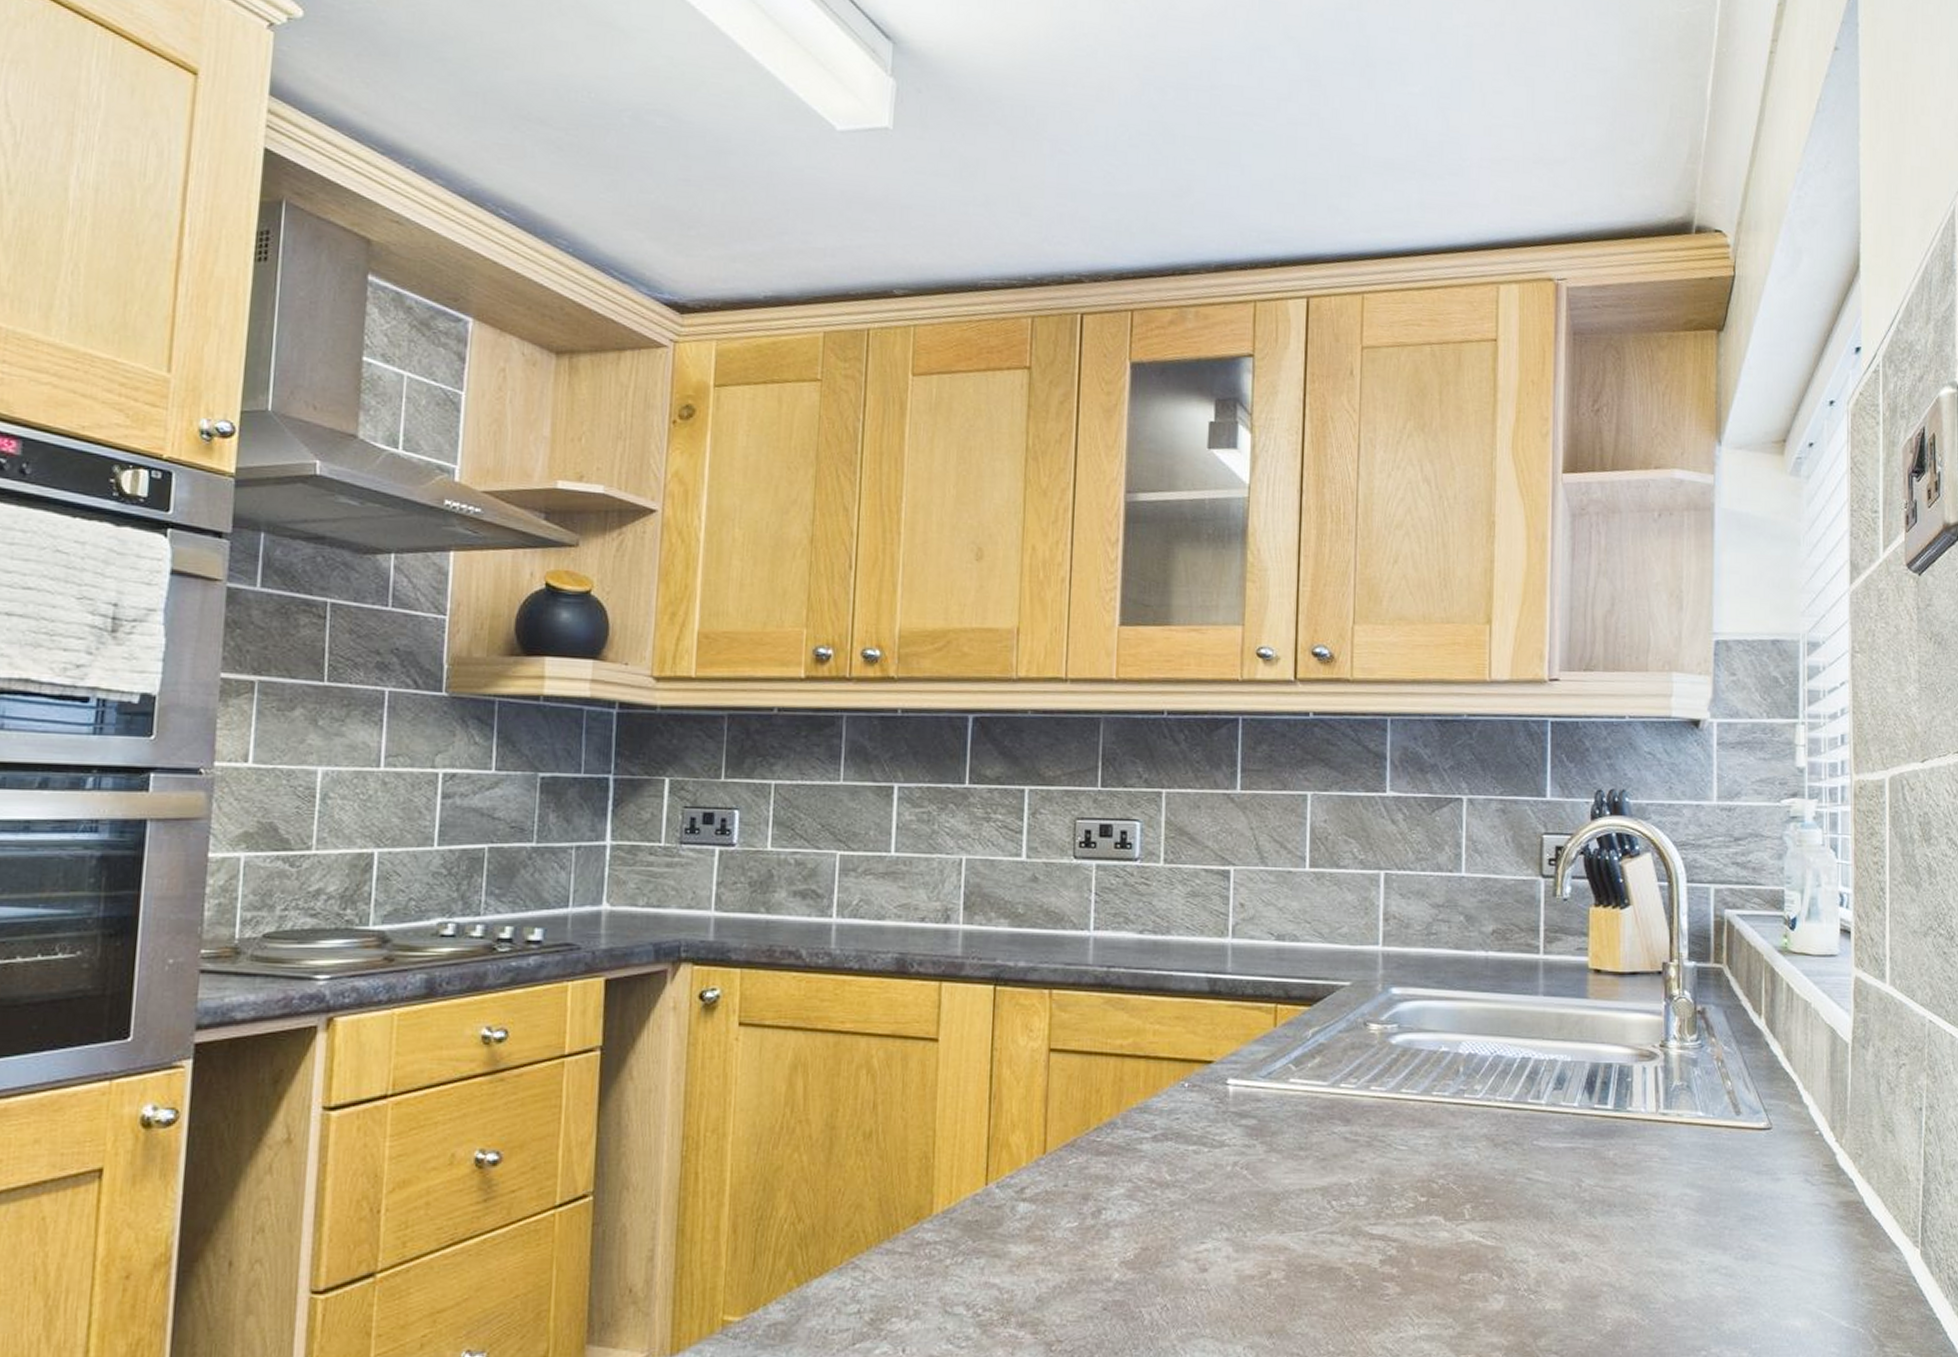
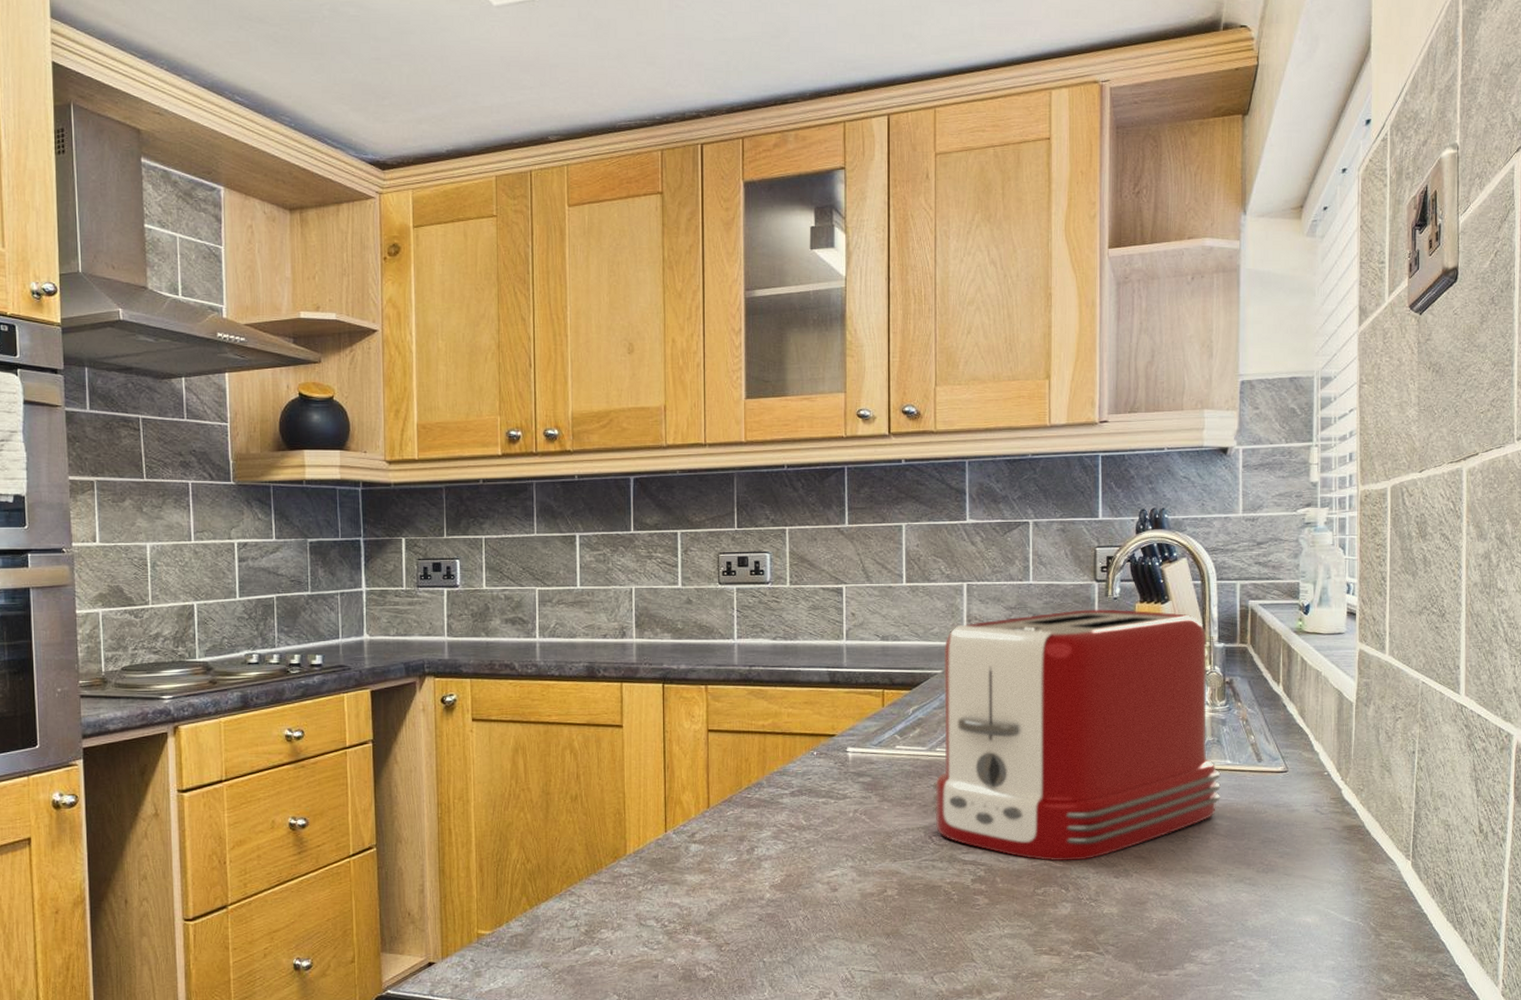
toaster: none [1332,911,1691,1239] -> present [932,609,1221,861]

